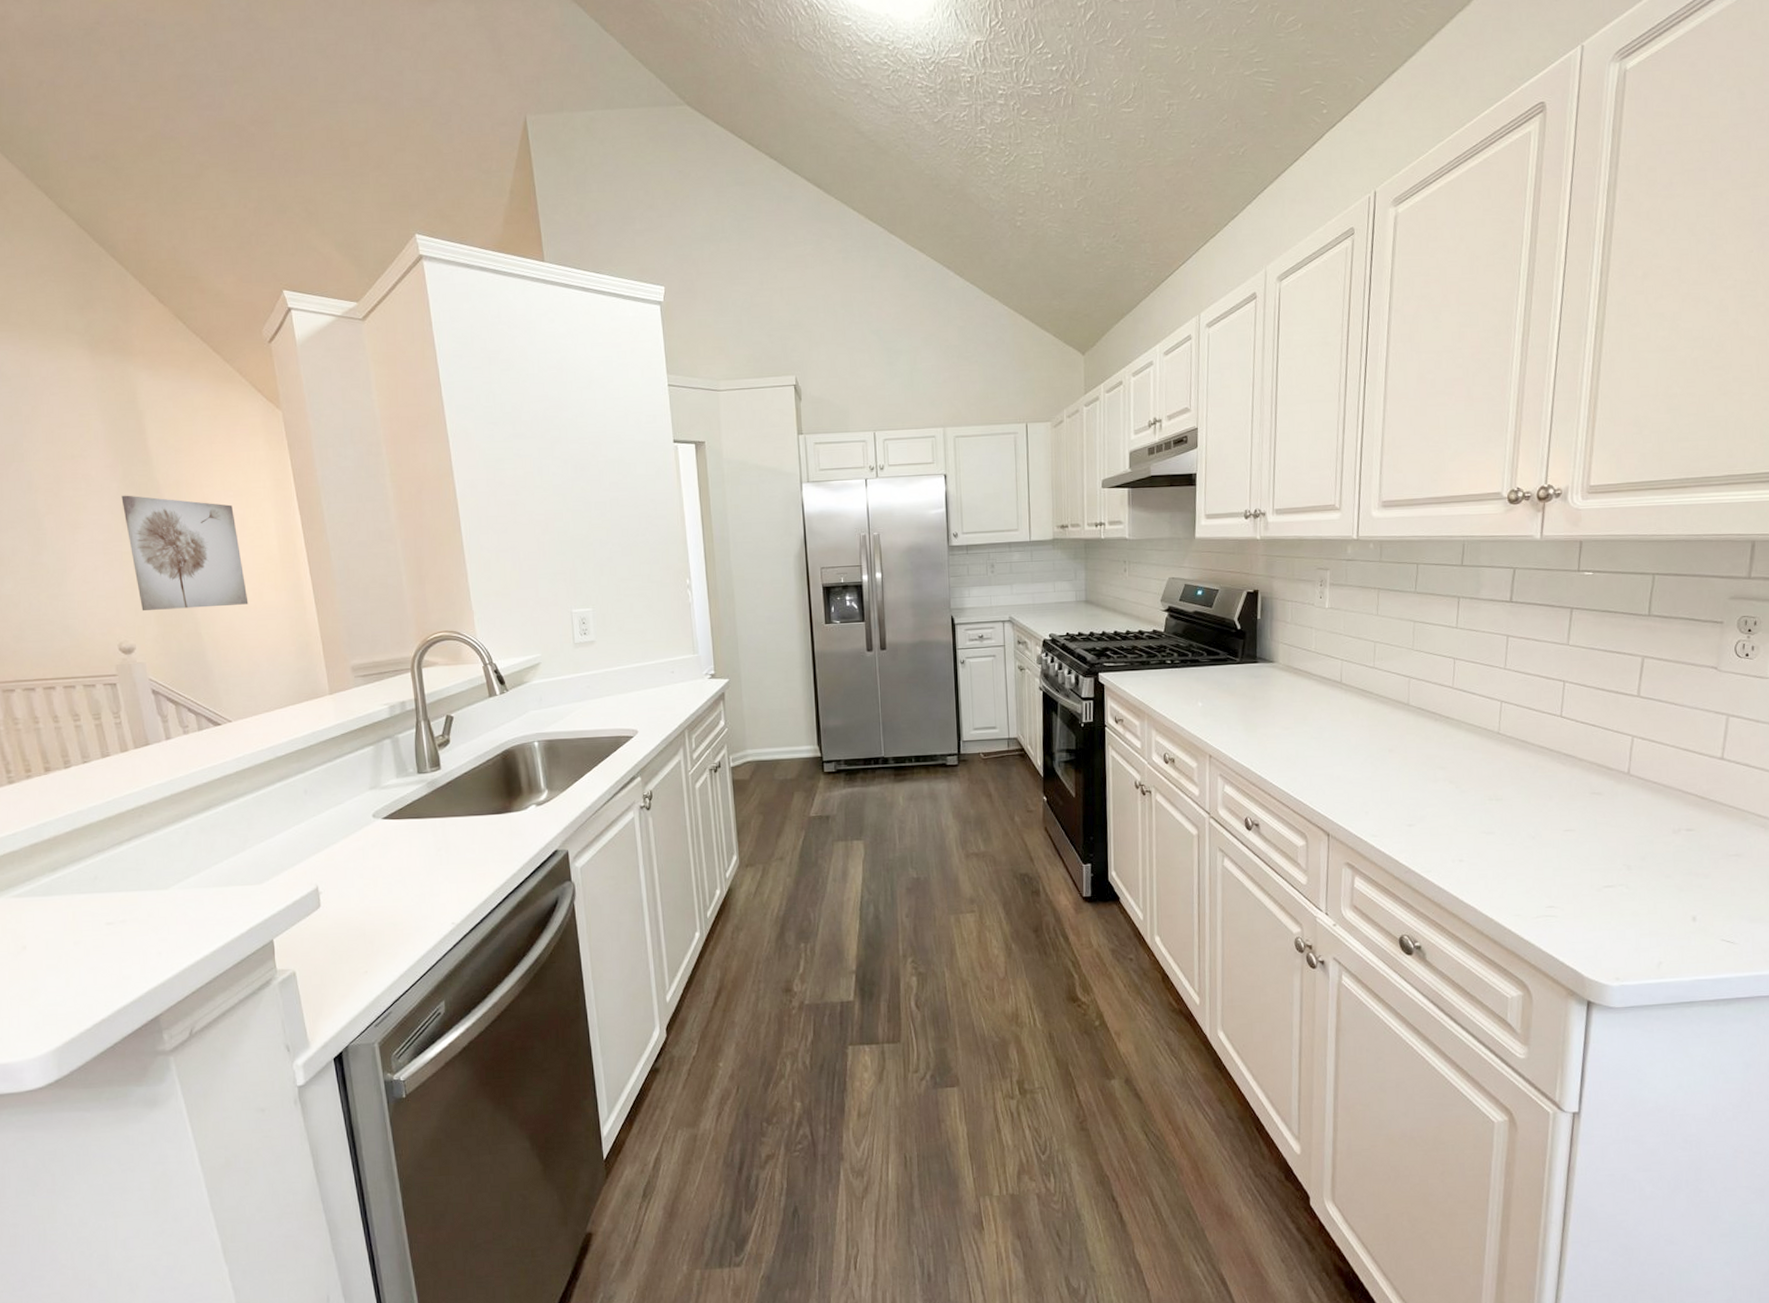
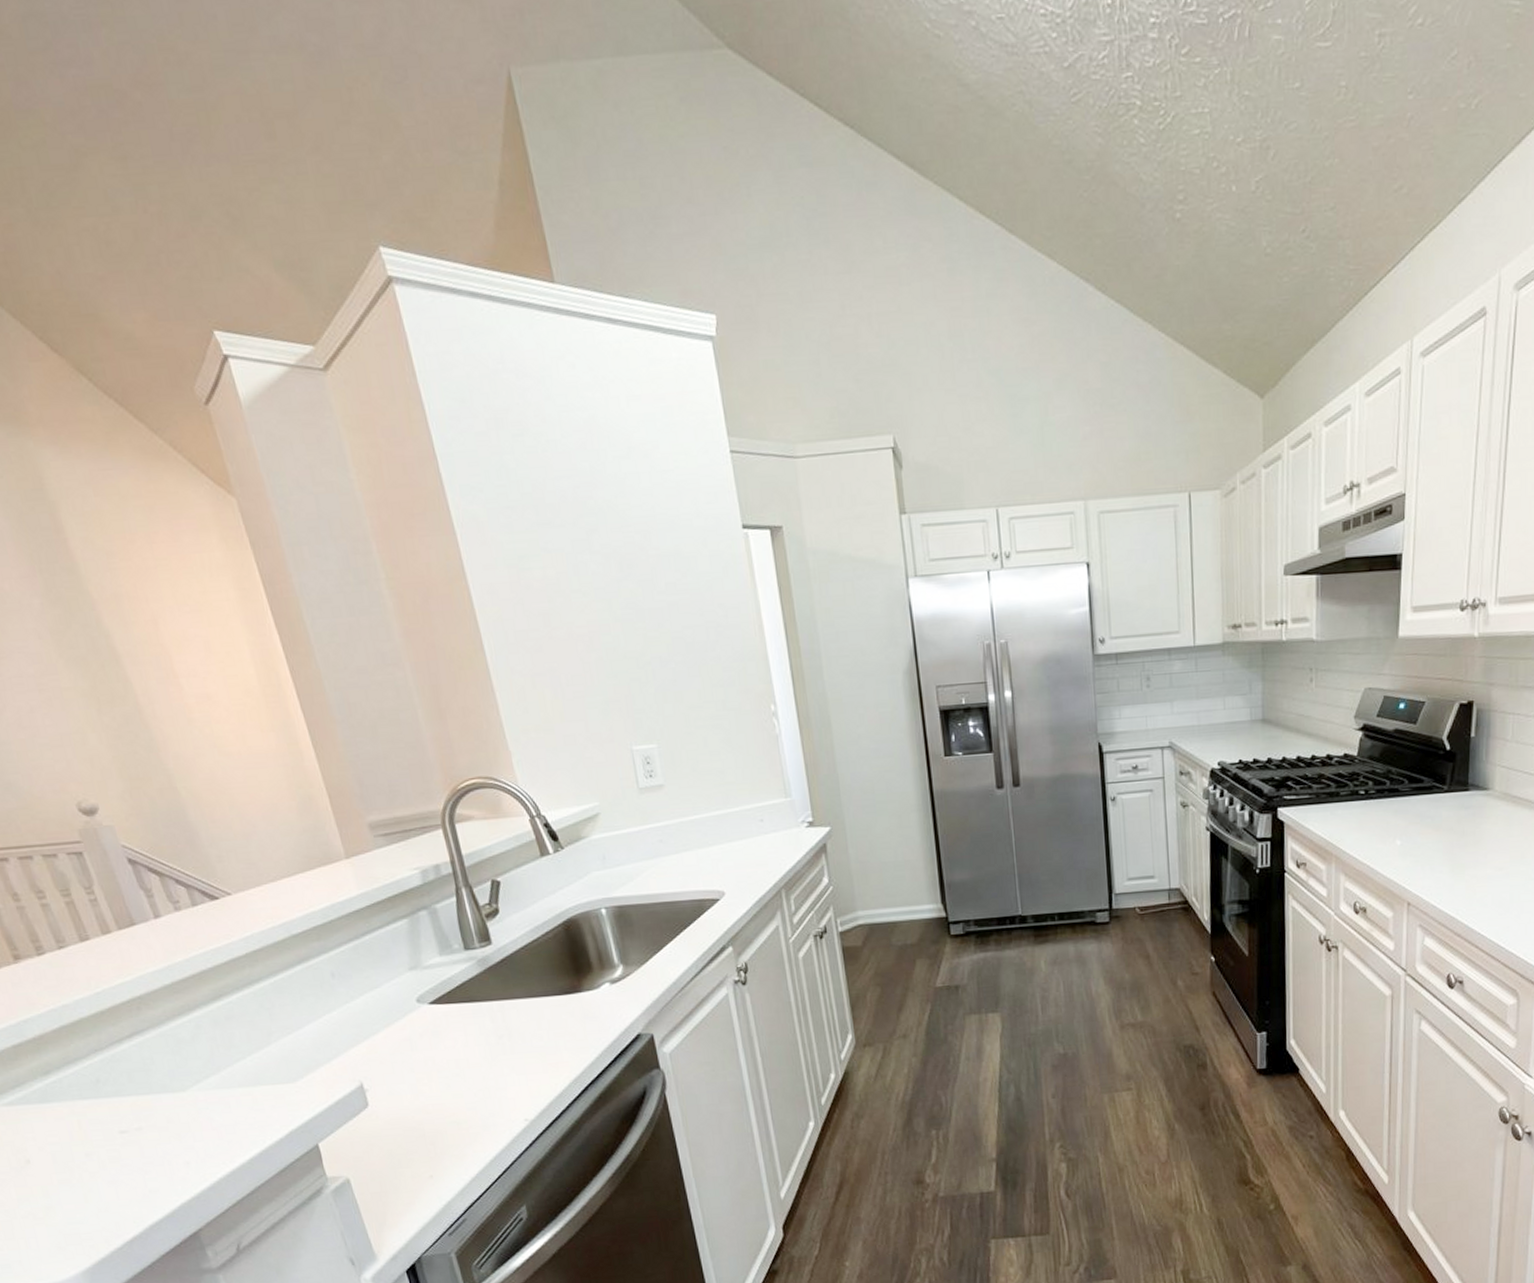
wall art: present [121,495,249,610] -> none [47,614,230,761]

